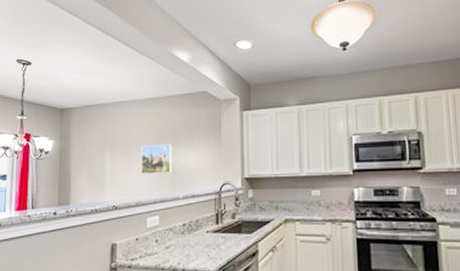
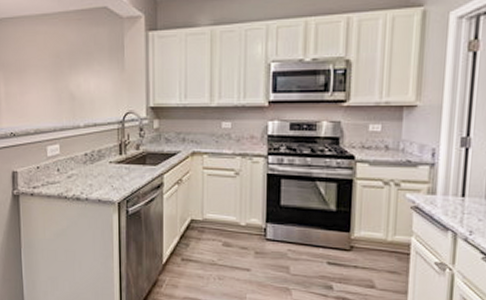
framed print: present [141,144,172,174] -> none [36,67,71,100]

